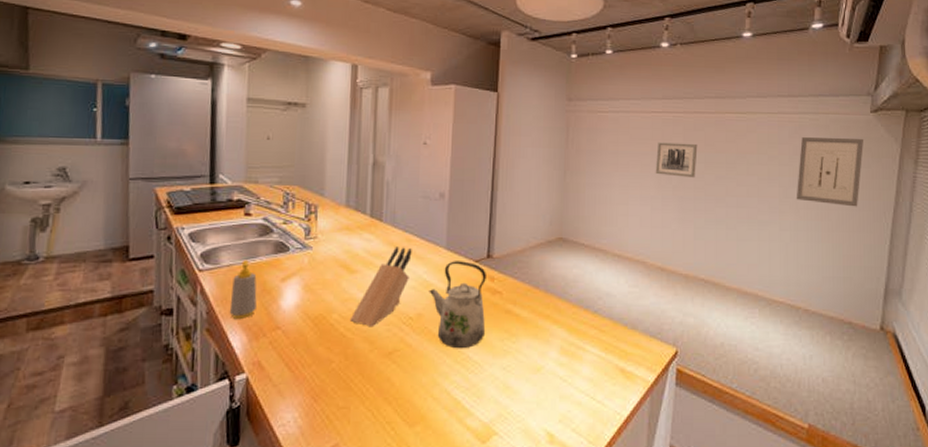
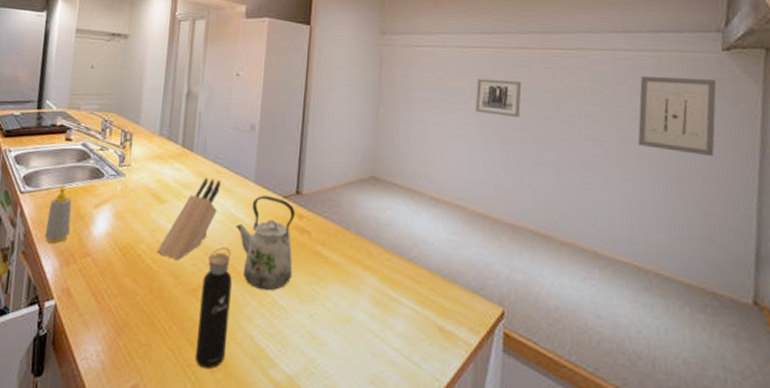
water bottle: none [393,312,427,423] -> present [194,247,232,369]

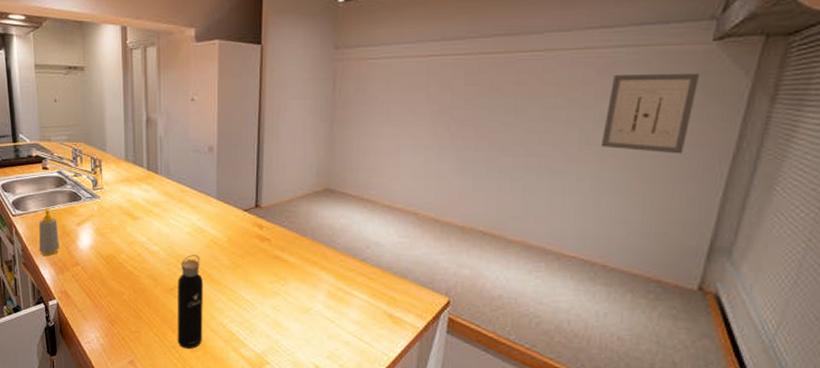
knife block: present [156,178,221,260] -> none [135,197,186,266]
kettle: present [236,195,295,291] -> none [203,210,255,289]
wall art: present [475,78,522,118] -> none [430,88,481,126]

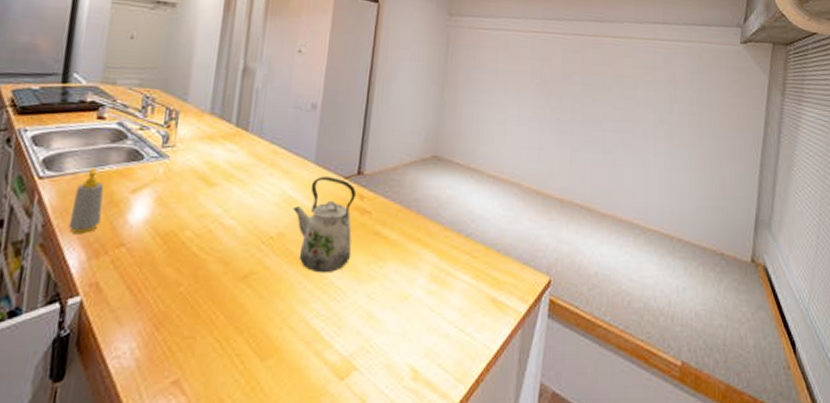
water bottle: present [177,255,203,349] -> none [244,231,288,356]
kettle: none [203,210,255,289] -> present [293,176,356,273]
wall art: present [600,74,699,154] -> none [670,64,734,136]

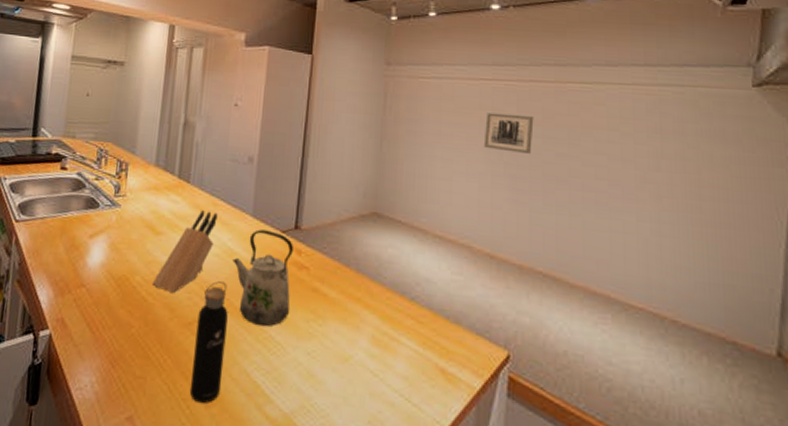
soap bottle: present [68,167,104,233] -> none [39,213,67,273]
knife block: none [203,159,278,245] -> present [151,210,218,293]
water bottle: none [244,231,288,356] -> present [189,281,228,403]
wall art: none [533,62,576,100] -> present [483,112,534,155]

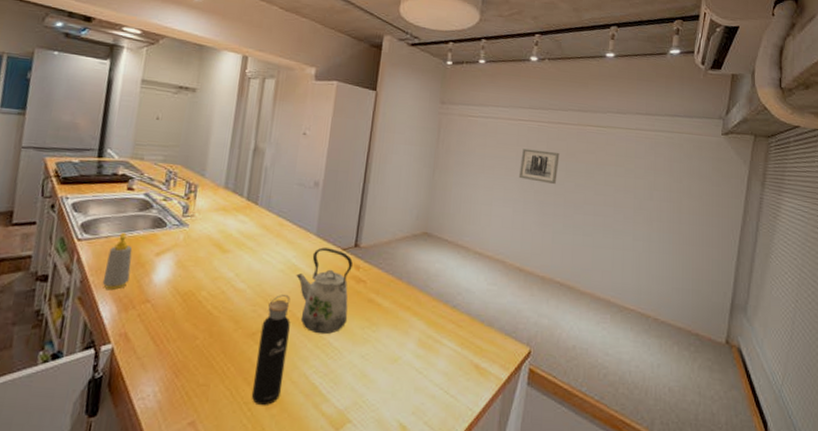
soap bottle: none [39,213,67,273] -> present [102,232,133,290]
knife block: present [151,210,218,293] -> none [217,230,284,306]

